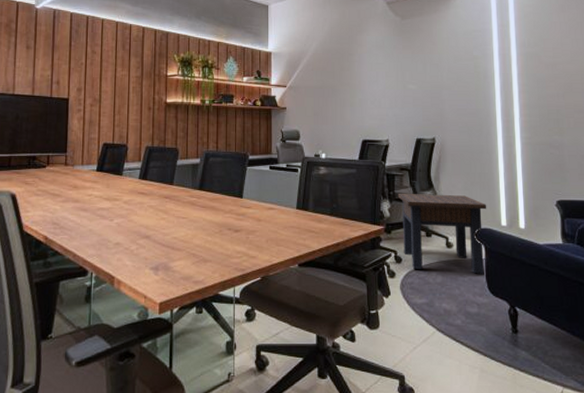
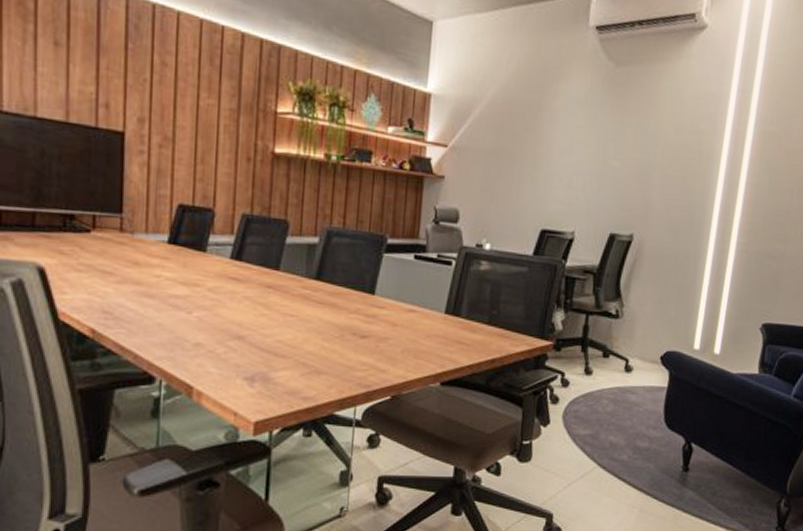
side table: present [397,193,487,274] -> none [573,301,681,404]

